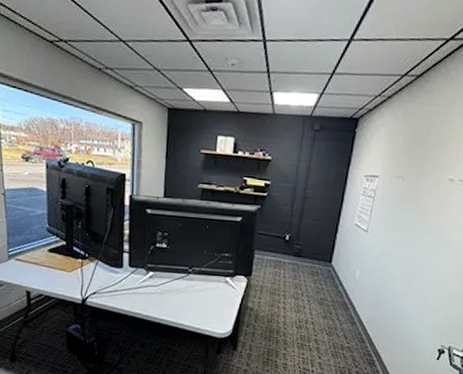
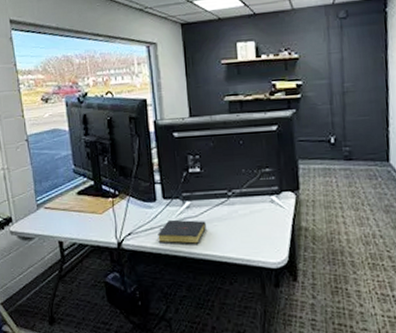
bible: none [120,285,165,310] -> present [158,219,206,245]

